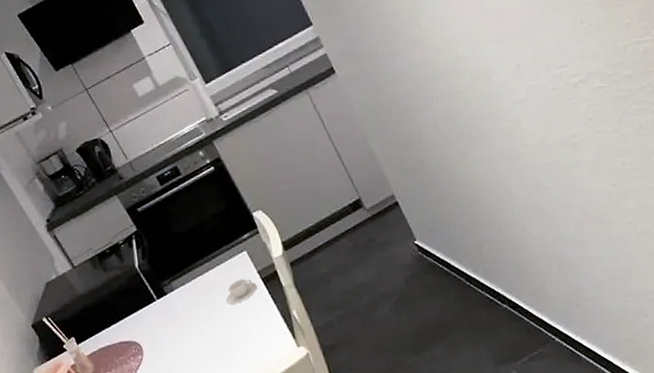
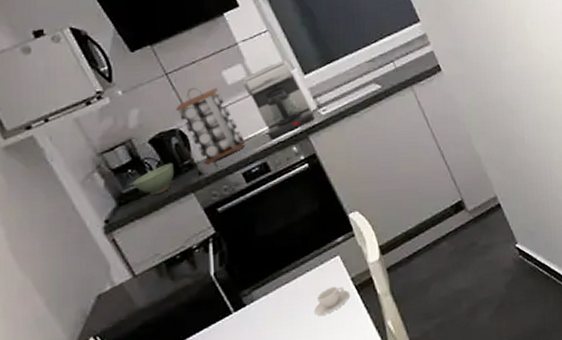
bowl: none [66,169,100,198] -> present [132,163,175,195]
spice rack: none [96,99,158,170] -> present [176,87,246,164]
coffee maker: none [152,71,217,145] -> present [243,60,315,138]

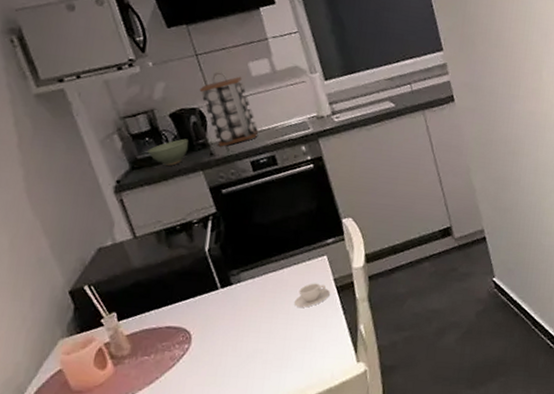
coffee maker: present [243,60,315,138] -> none [266,63,327,135]

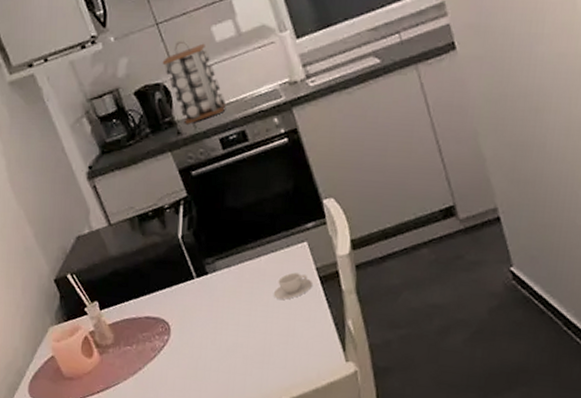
bowl: present [147,138,189,167] -> none [116,118,156,149]

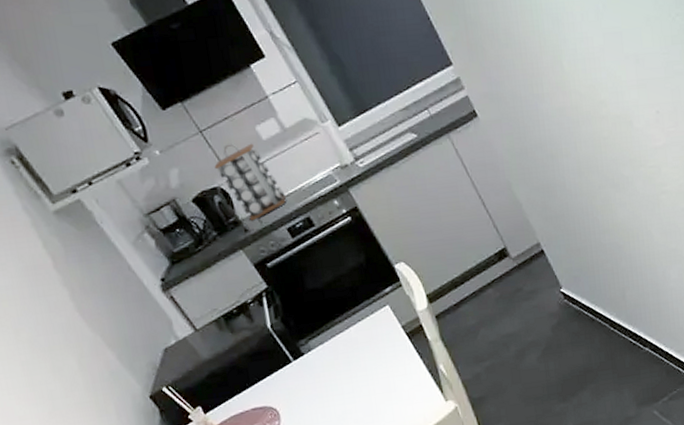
teacup: present [274,272,312,300] -> none [369,334,402,362]

